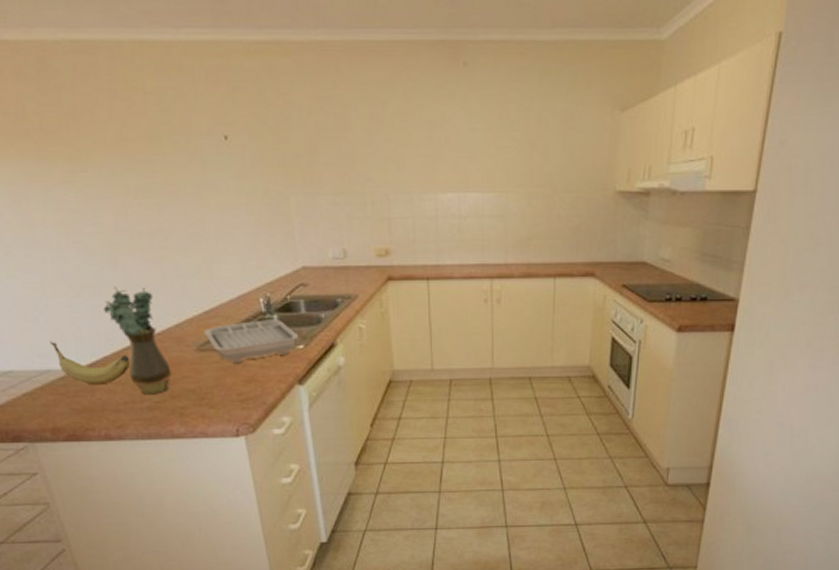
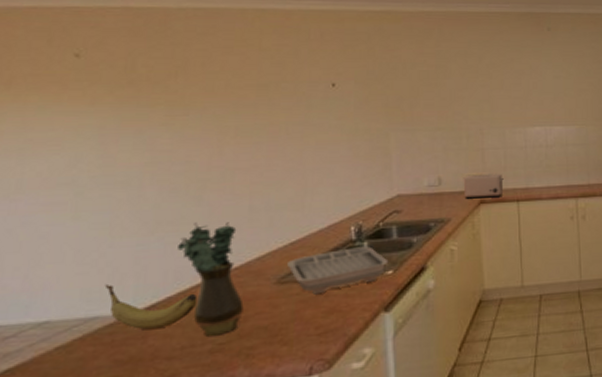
toaster: none [369,247,413,274] -> present [463,173,504,199]

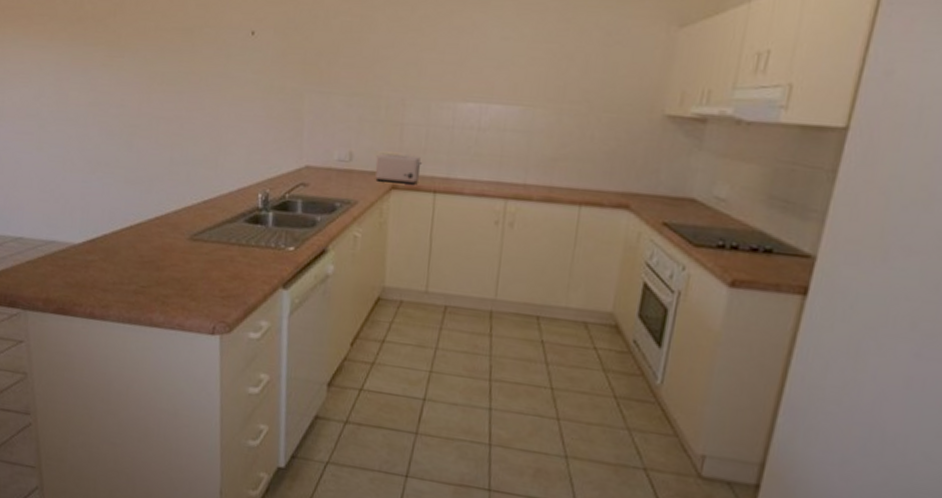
fruit: present [104,283,198,330] -> none [59,212,127,262]
vase: present [178,222,244,336] -> none [112,167,162,279]
dish rack: present [286,246,389,295] -> none [198,216,291,258]

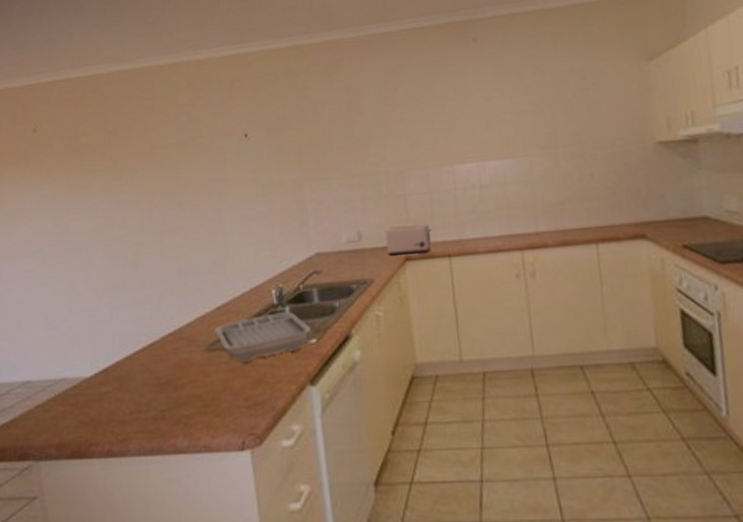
dish rack: none [198,216,291,258] -> present [214,312,312,364]

